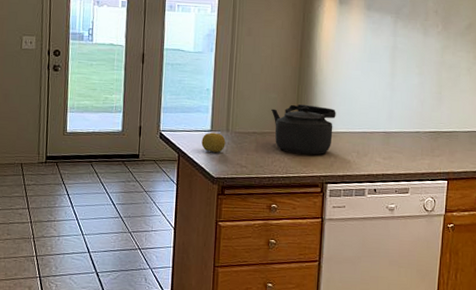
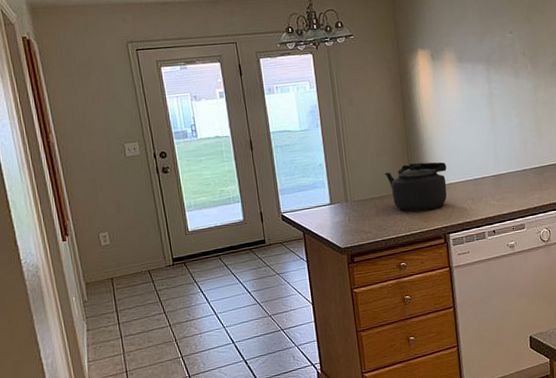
fruit: present [201,132,226,153] -> none [323,205,347,225]

